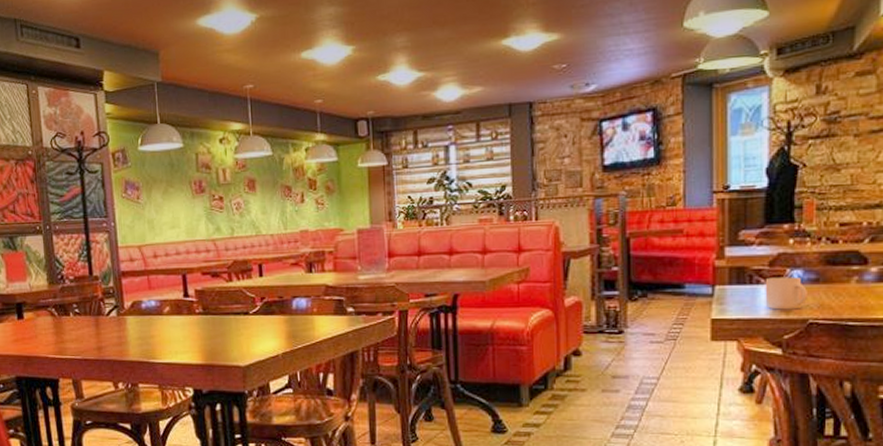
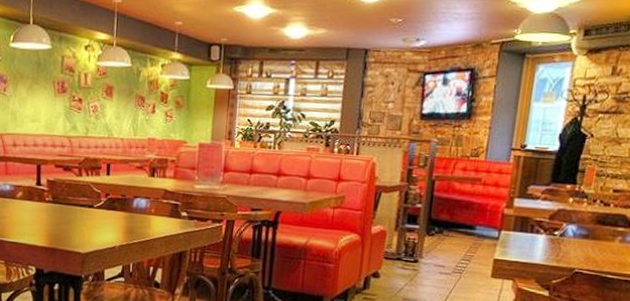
cup: present [765,276,807,310] -> none [542,229,578,259]

